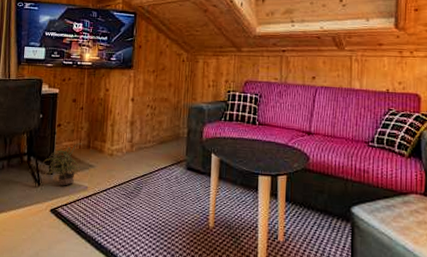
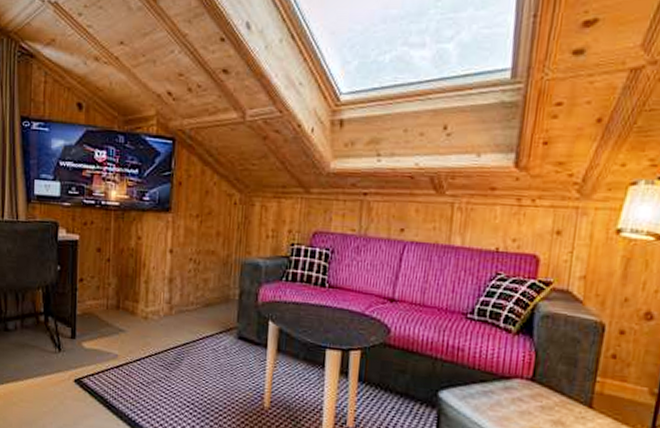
potted plant: present [42,143,83,186] -> none [62,302,111,353]

